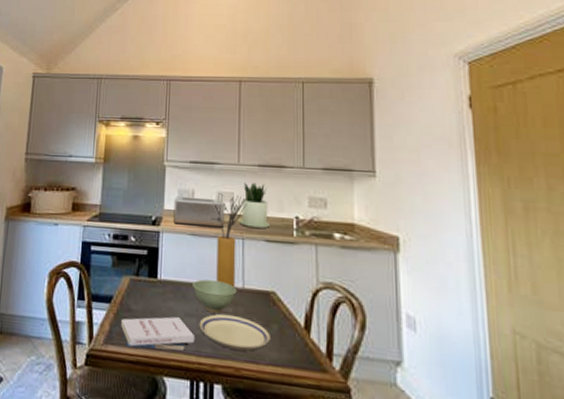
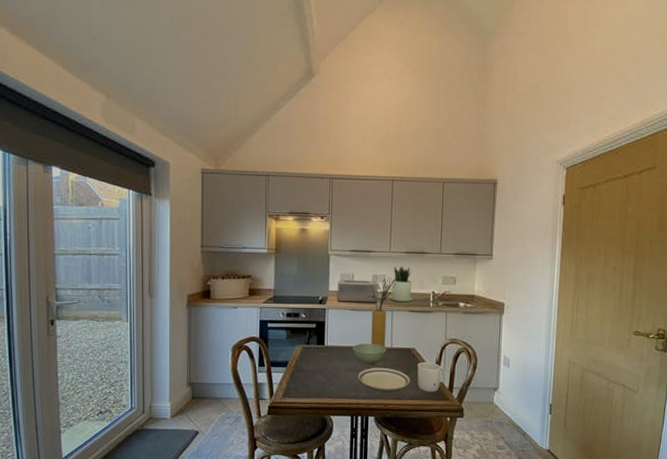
books: present [120,316,195,351] -> none [295,373,355,398]
mug: none [280,311,320,359] -> present [417,361,445,392]

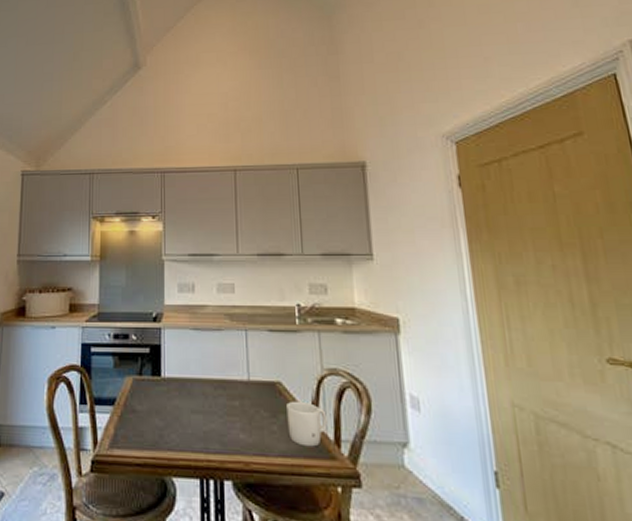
toaster: present [337,279,380,304] -> none [174,290,228,322]
bowl: present [353,343,387,367] -> none [197,374,243,408]
plate: present [357,368,410,392] -> none [206,409,278,444]
vase: present [369,276,397,347] -> none [215,285,249,380]
planter: present [390,266,414,303] -> none [241,272,273,319]

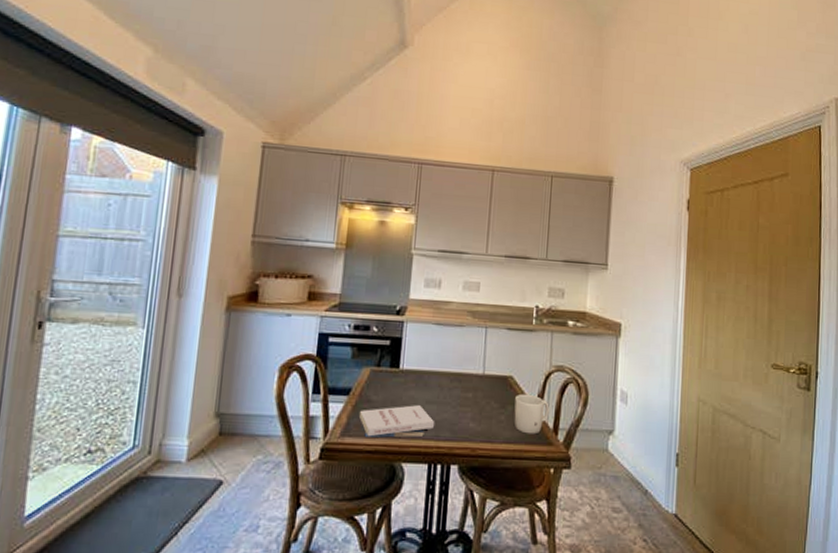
books: none [125,415,203,450] -> present [358,405,435,438]

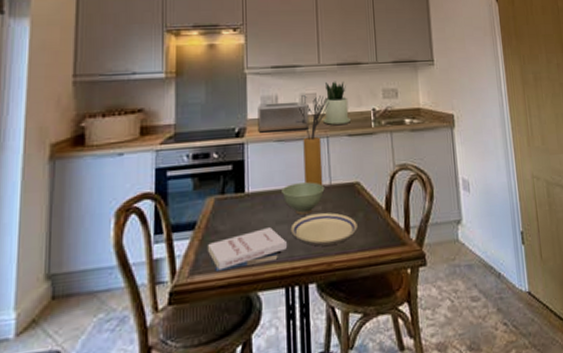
toaster: none [418,285,472,318] -> present [257,101,310,133]
bowl: none [435,367,478,399] -> present [282,182,325,215]
plate: none [439,400,506,432] -> present [290,212,357,246]
vase: none [458,283,494,374] -> present [298,94,330,186]
planter: none [484,272,513,318] -> present [323,81,352,126]
mug: present [513,393,550,435] -> none [364,197,399,239]

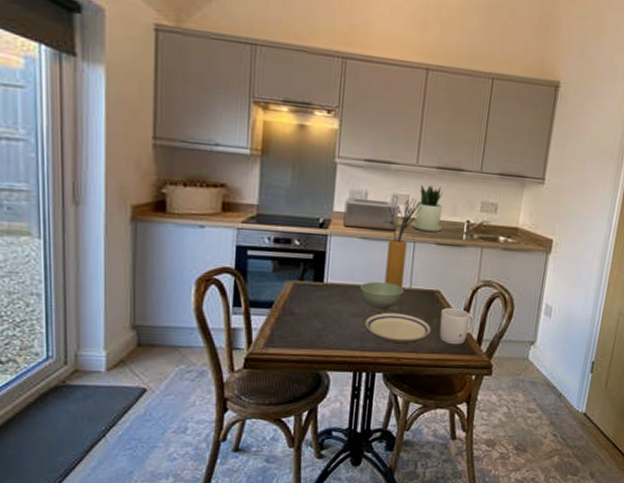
books: present [207,227,288,271] -> none [282,318,361,348]
mug: none [364,197,399,239] -> present [439,307,475,345]

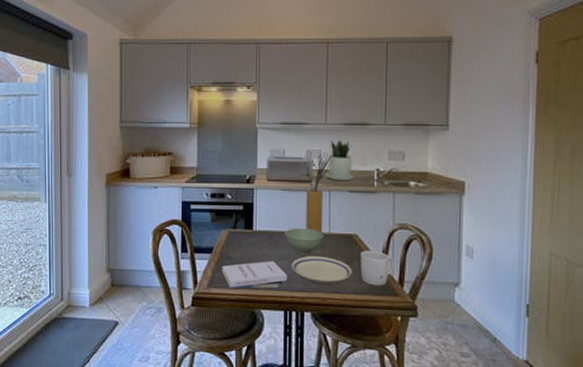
books: none [282,318,361,348] -> present [221,261,288,289]

